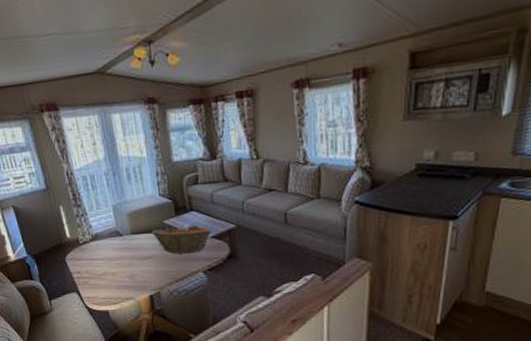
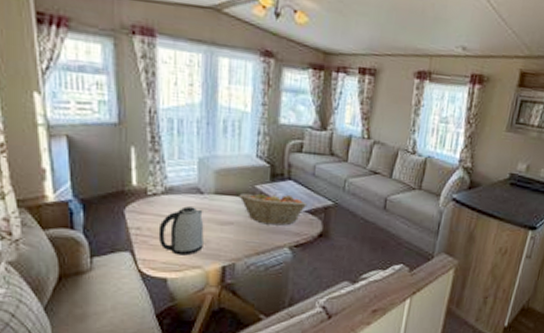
kettle: none [93,248,131,291] -> present [158,206,204,256]

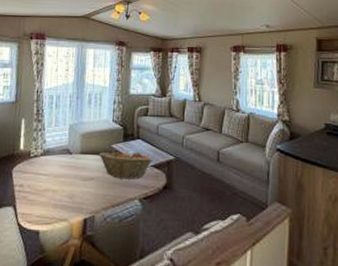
kettle: present [158,206,204,256] -> none [35,165,71,209]

